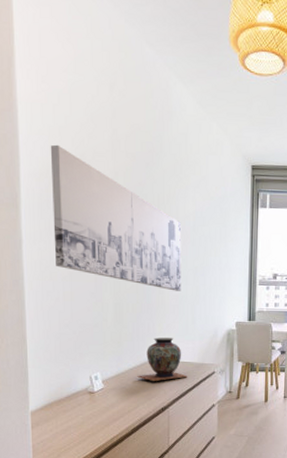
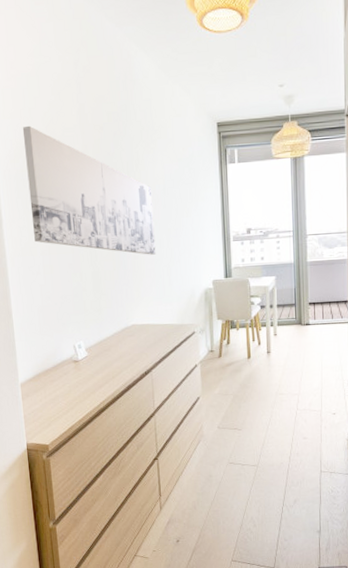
decorative vase: present [137,337,188,381] -> none [119,301,168,346]

